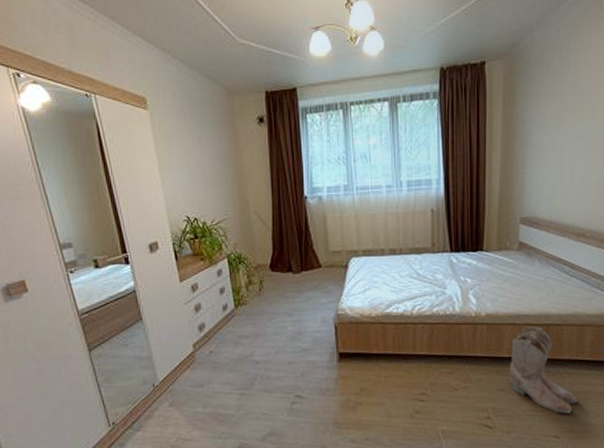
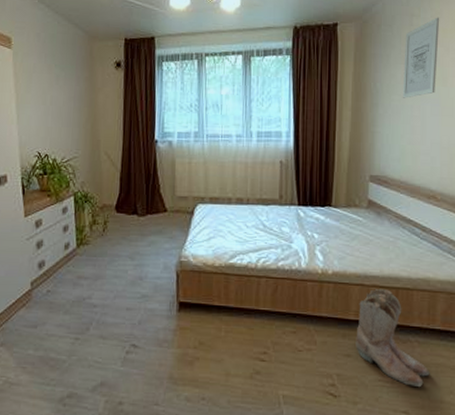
wall art: none [552,48,590,137] -> present [402,17,440,98]

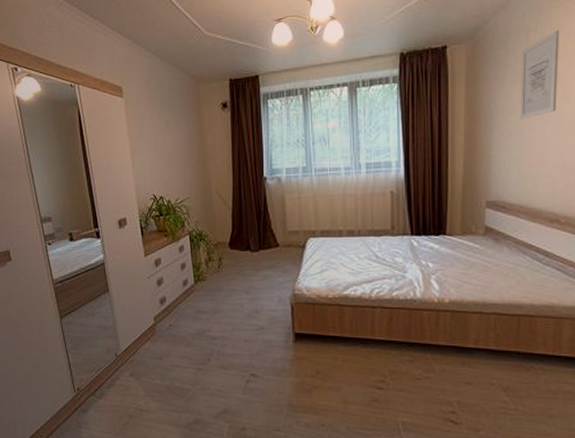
boots: present [356,289,430,386] -> none [476,317,557,414]

